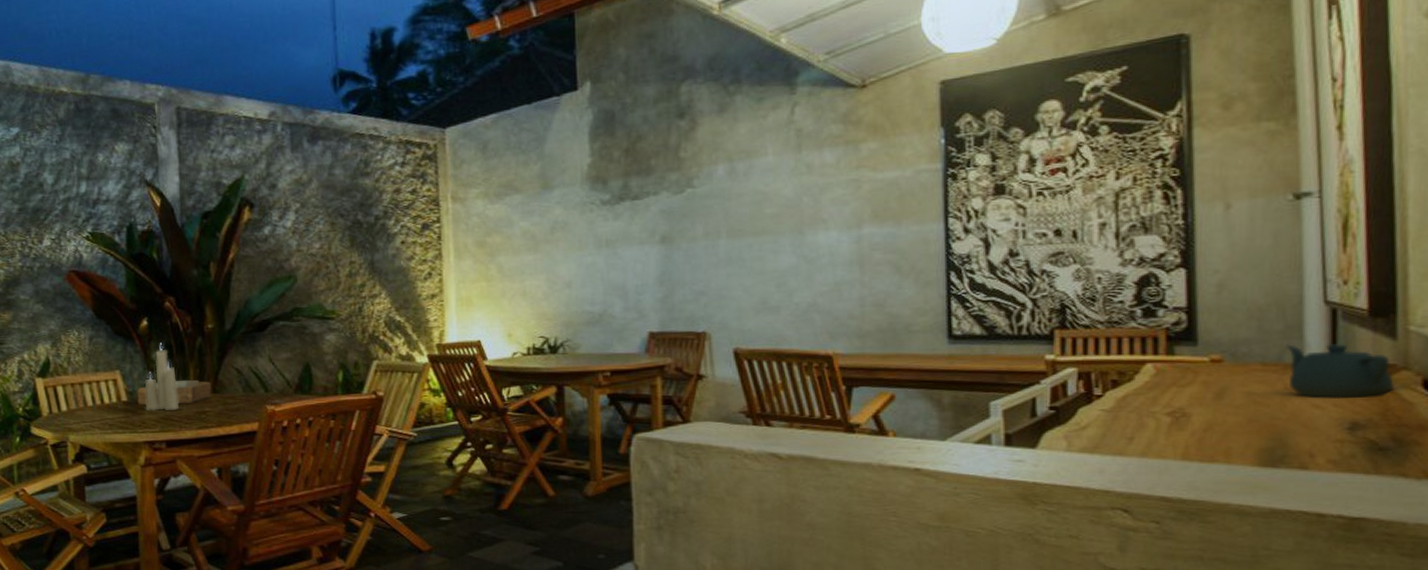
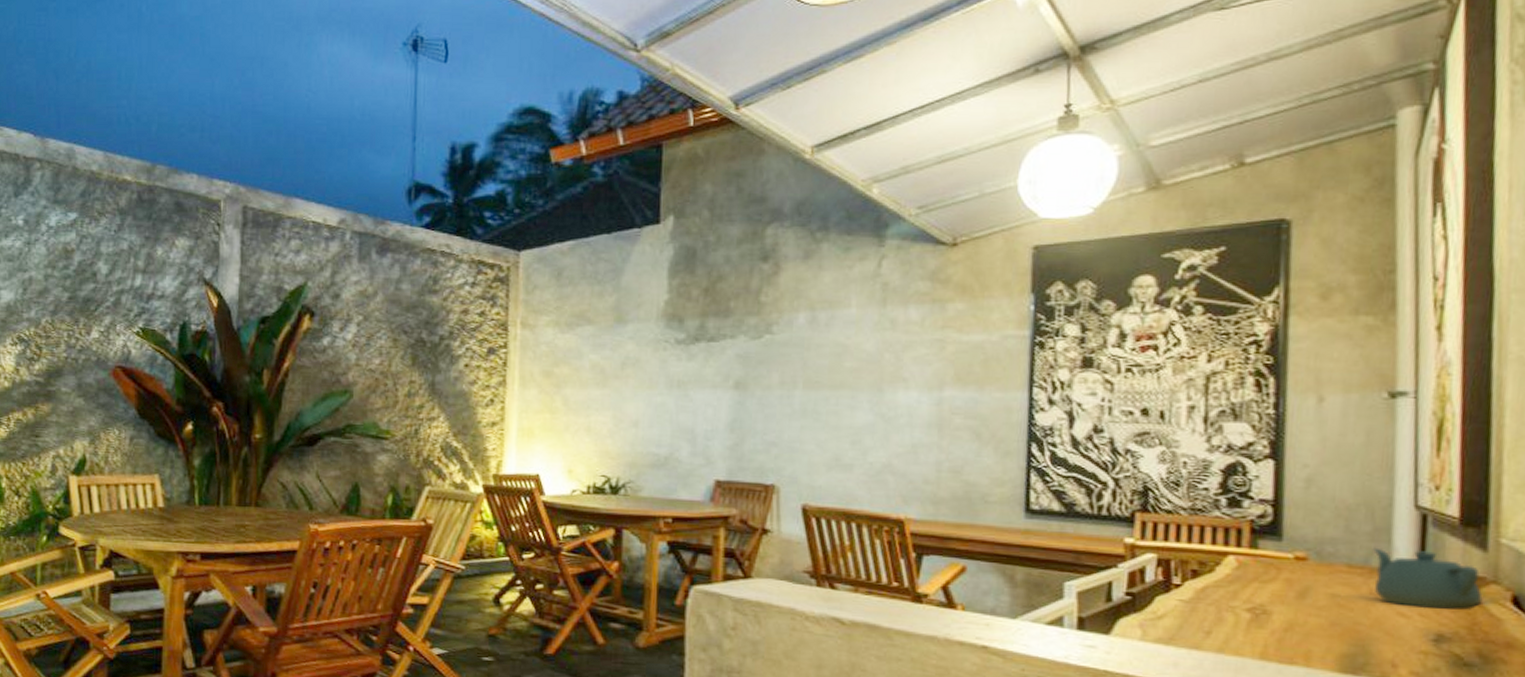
napkin holder: present [137,380,212,406] -> none [174,491,254,516]
candle: present [144,342,179,411] -> none [182,449,218,521]

